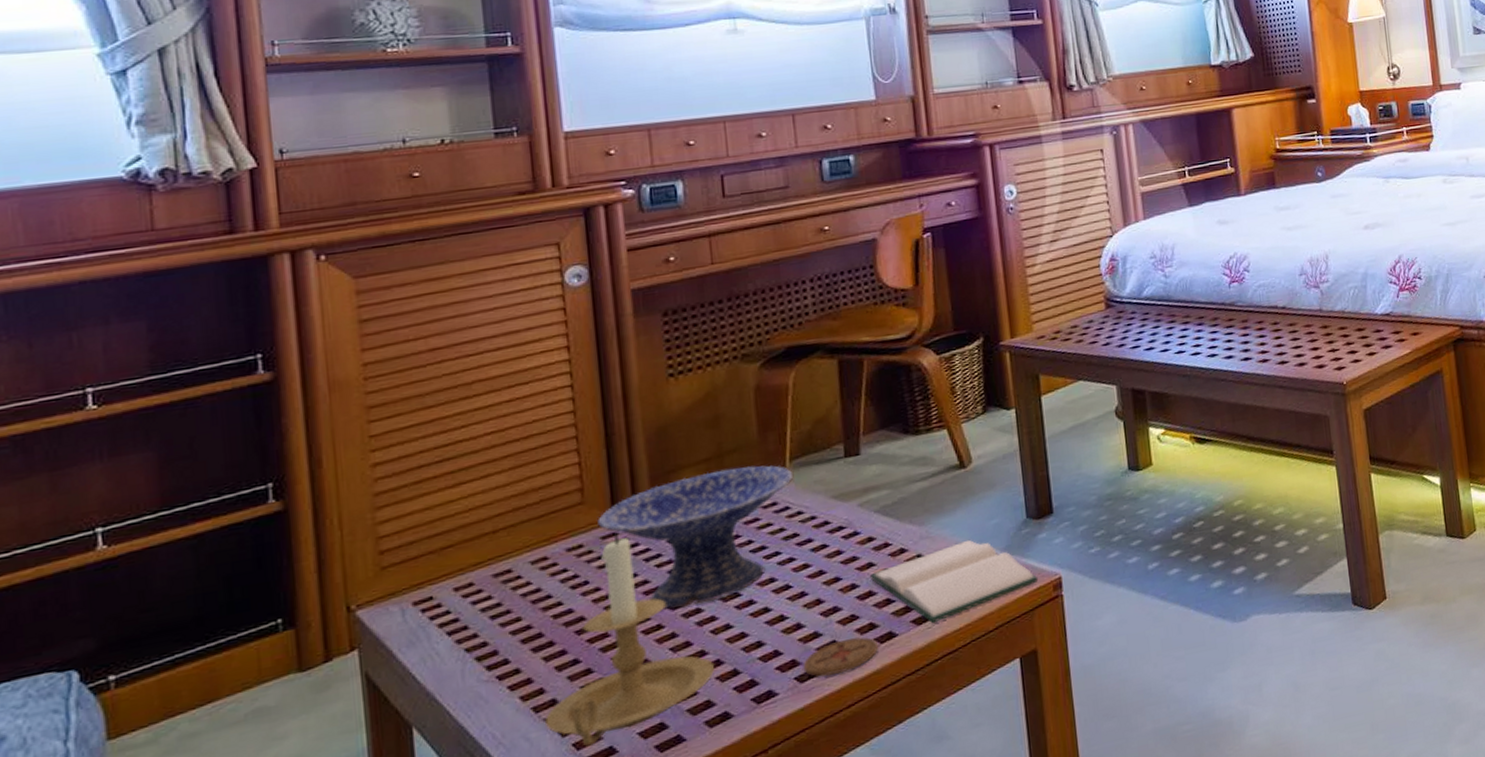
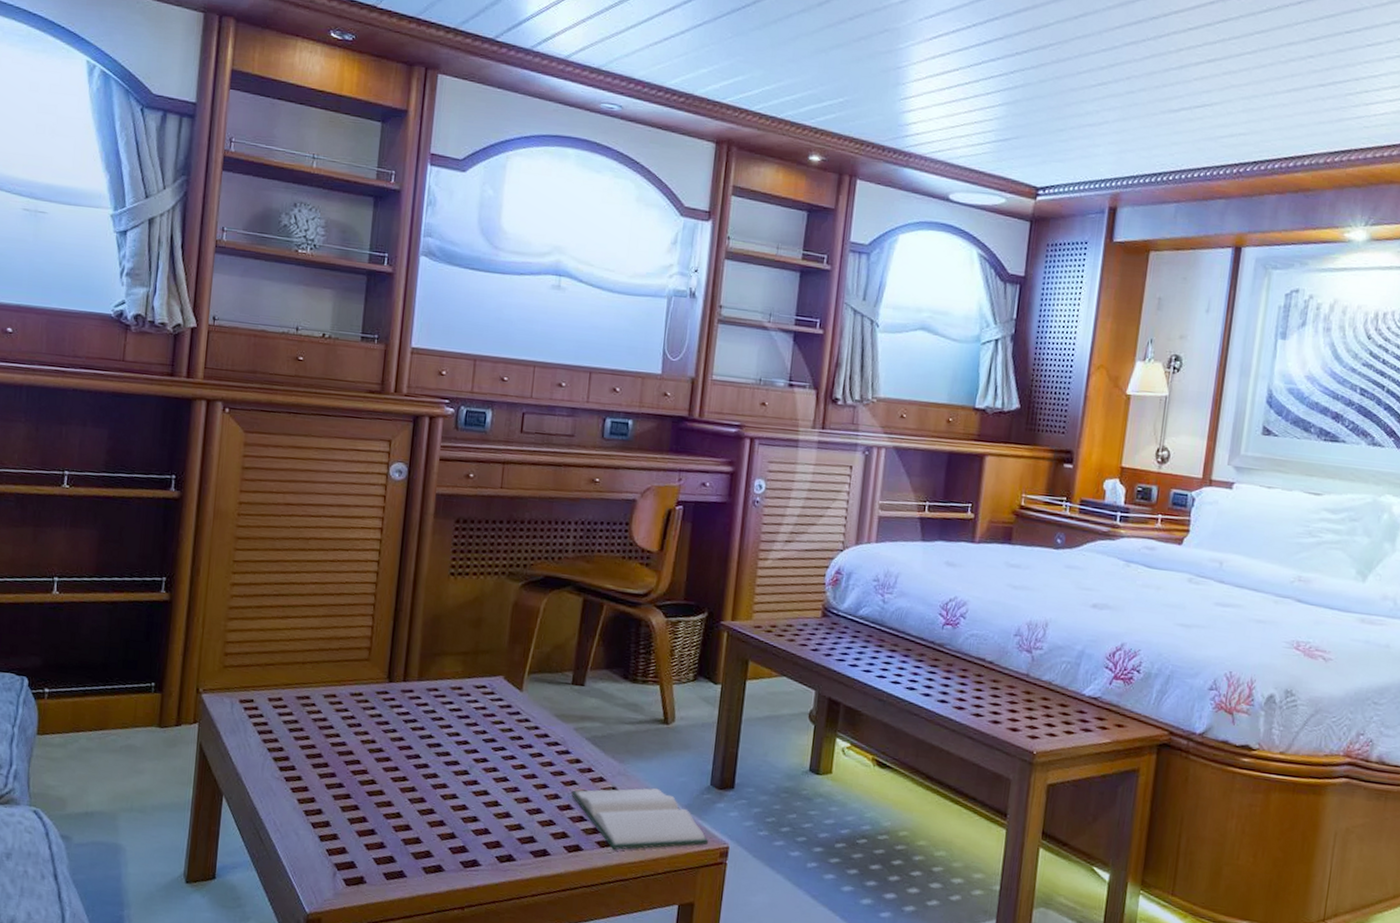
candle holder: present [545,533,715,747] -> none [311,692,439,856]
decorative bowl: present [597,465,794,609] -> none [376,663,529,771]
coaster: present [803,636,878,678] -> none [504,837,566,866]

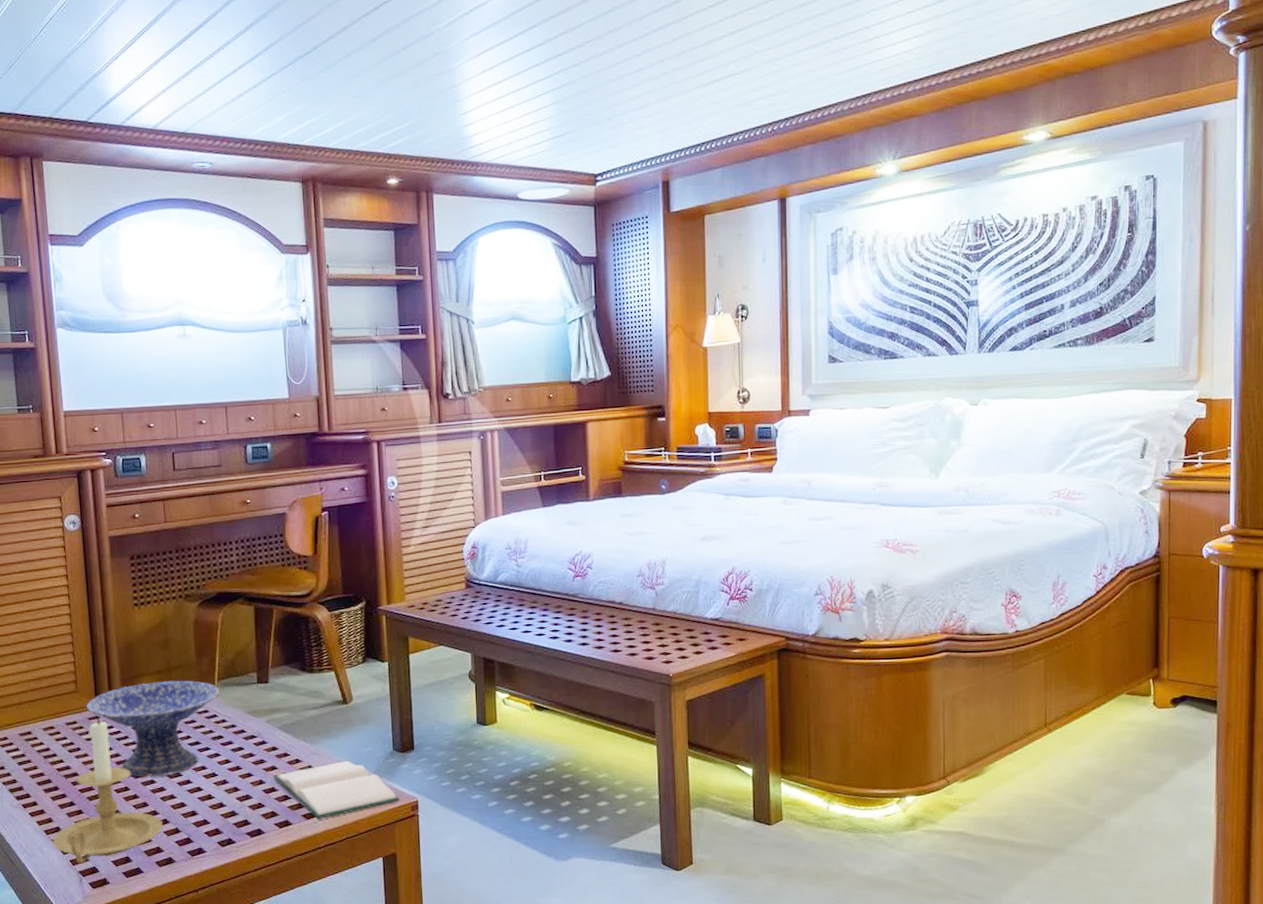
candle holder: none [311,692,439,856] -> present [53,717,163,864]
decorative bowl: none [376,663,529,771] -> present [86,680,220,777]

